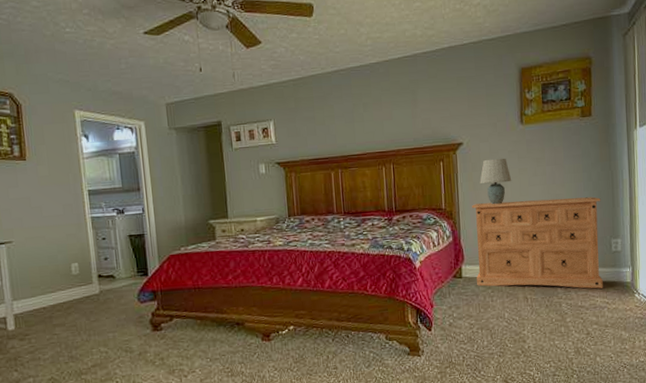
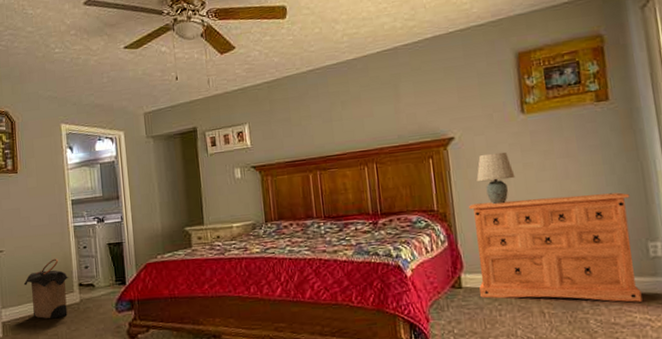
laundry hamper: none [37,250,87,311] -> present [23,258,69,319]

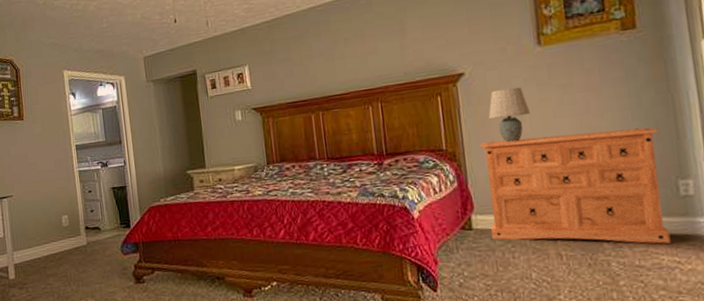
laundry hamper: present [23,258,69,319] -> none [33,202,76,261]

